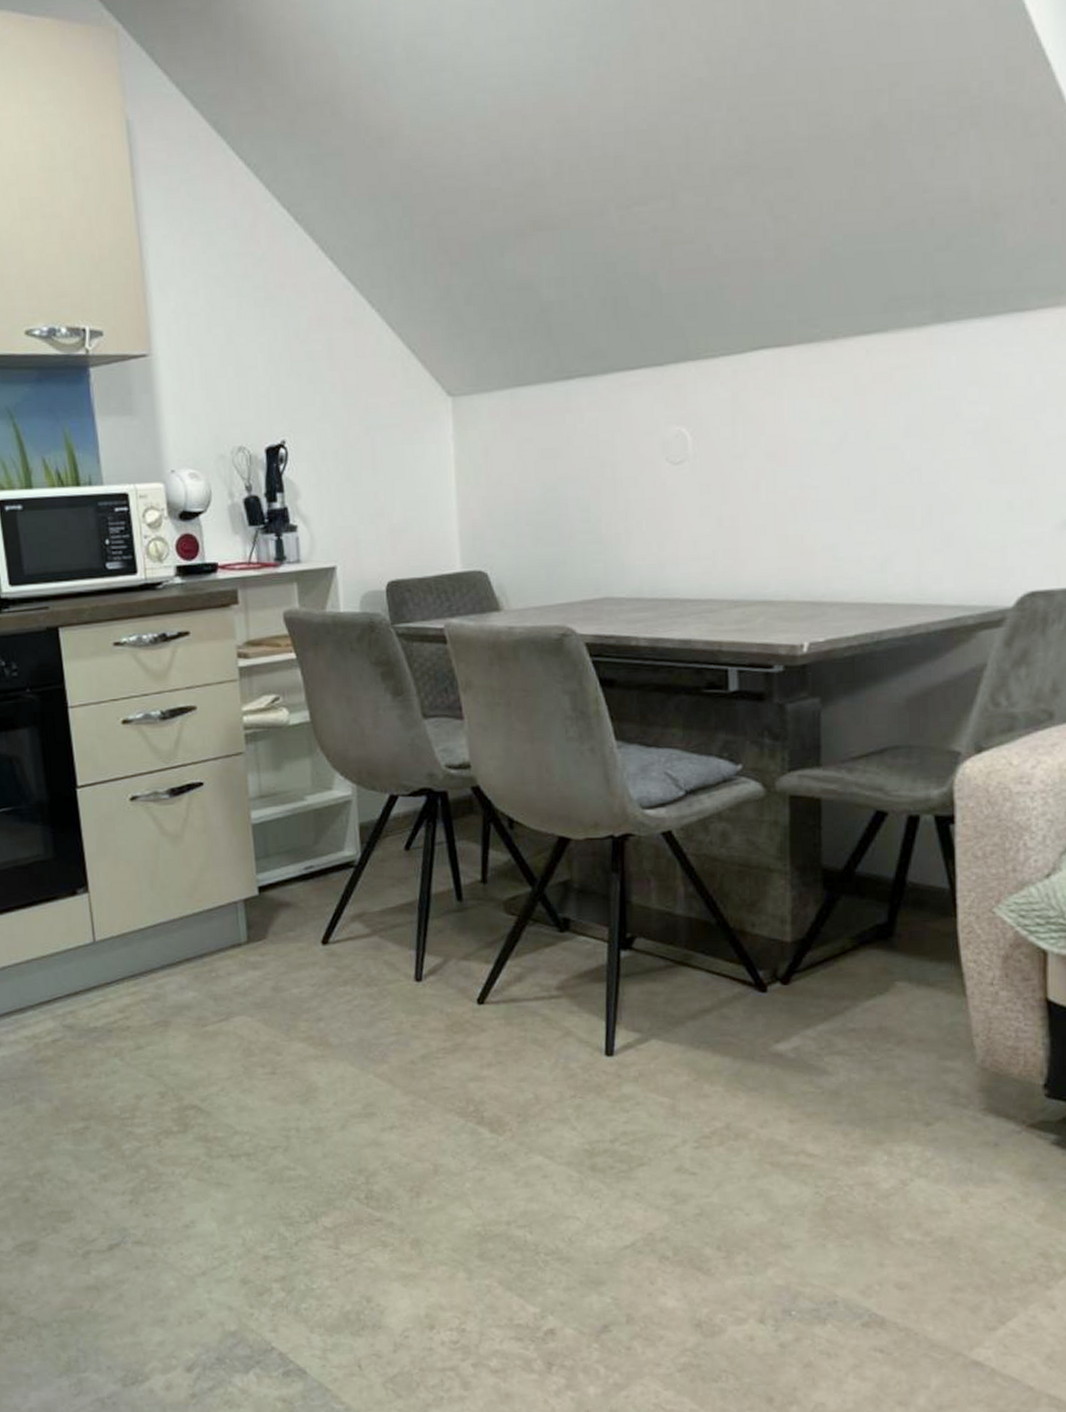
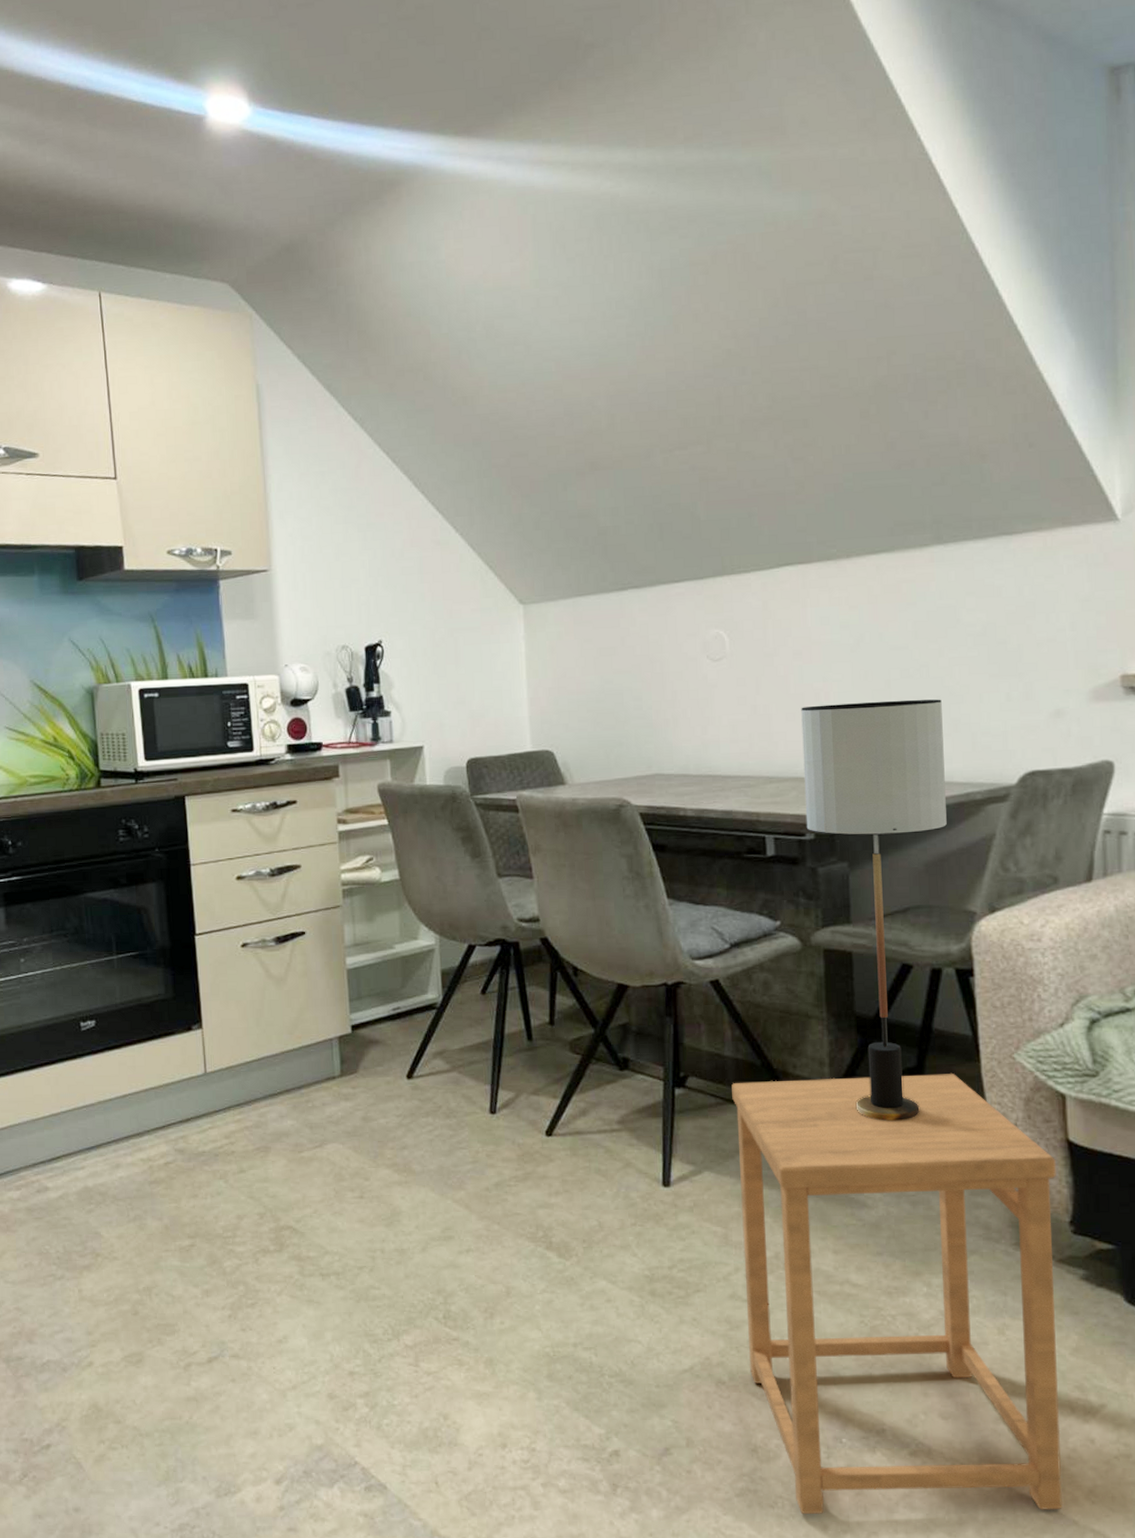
side table: none [683,930,1033,1388] -> present [732,1074,1062,1515]
table lamp: none [773,508,934,982] -> present [801,699,947,1121]

